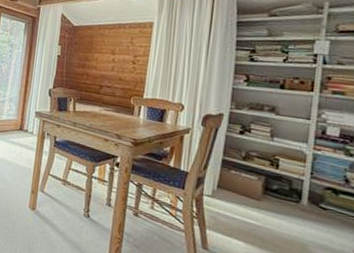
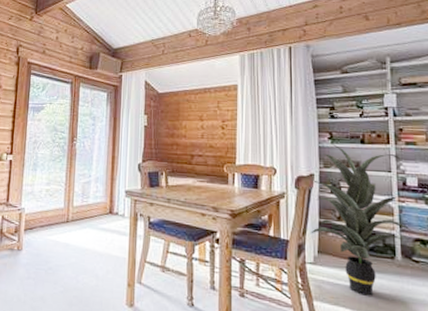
indoor plant: none [212,86,326,234] -> present [310,144,414,296]

